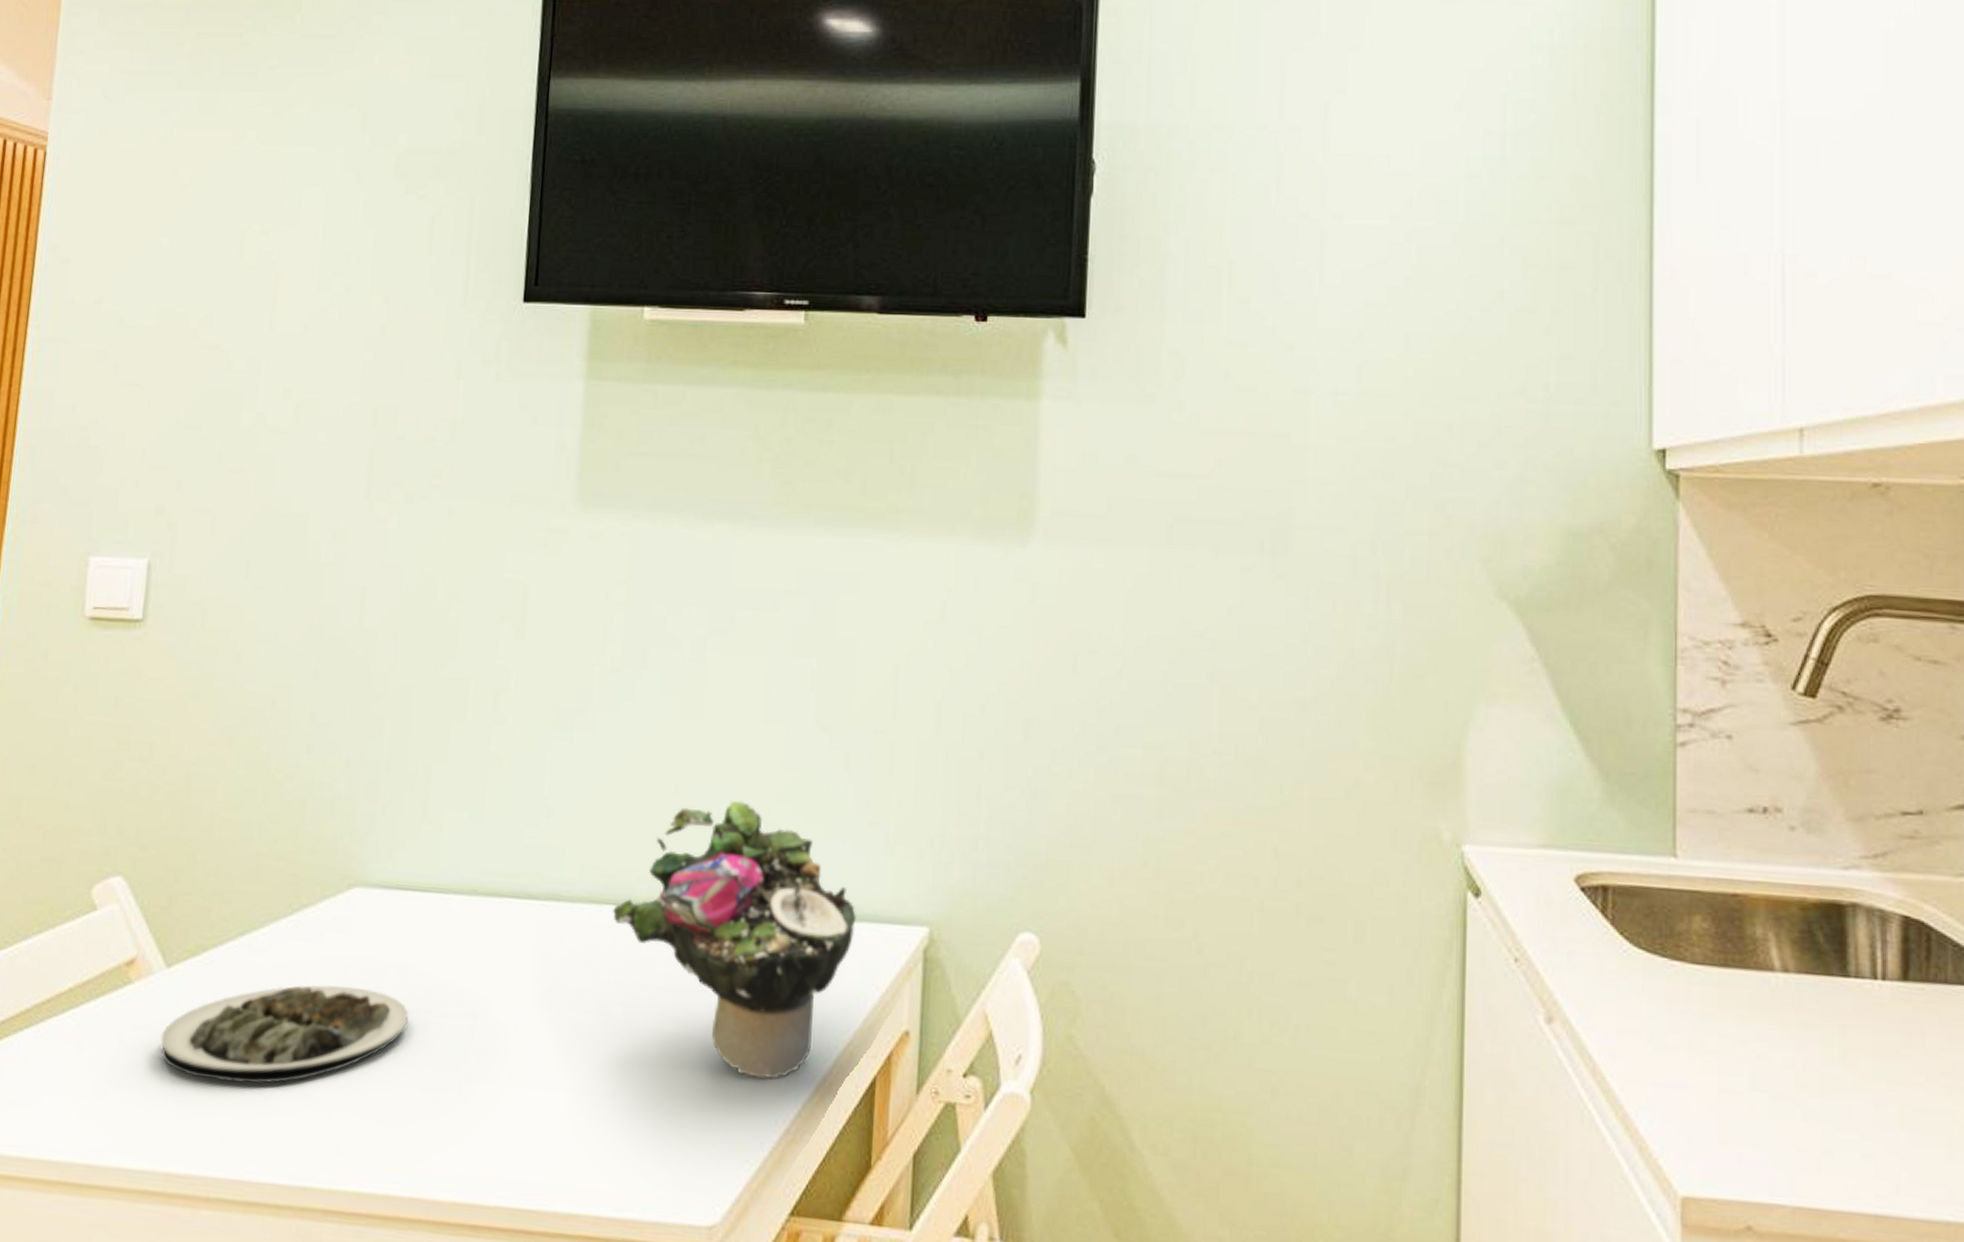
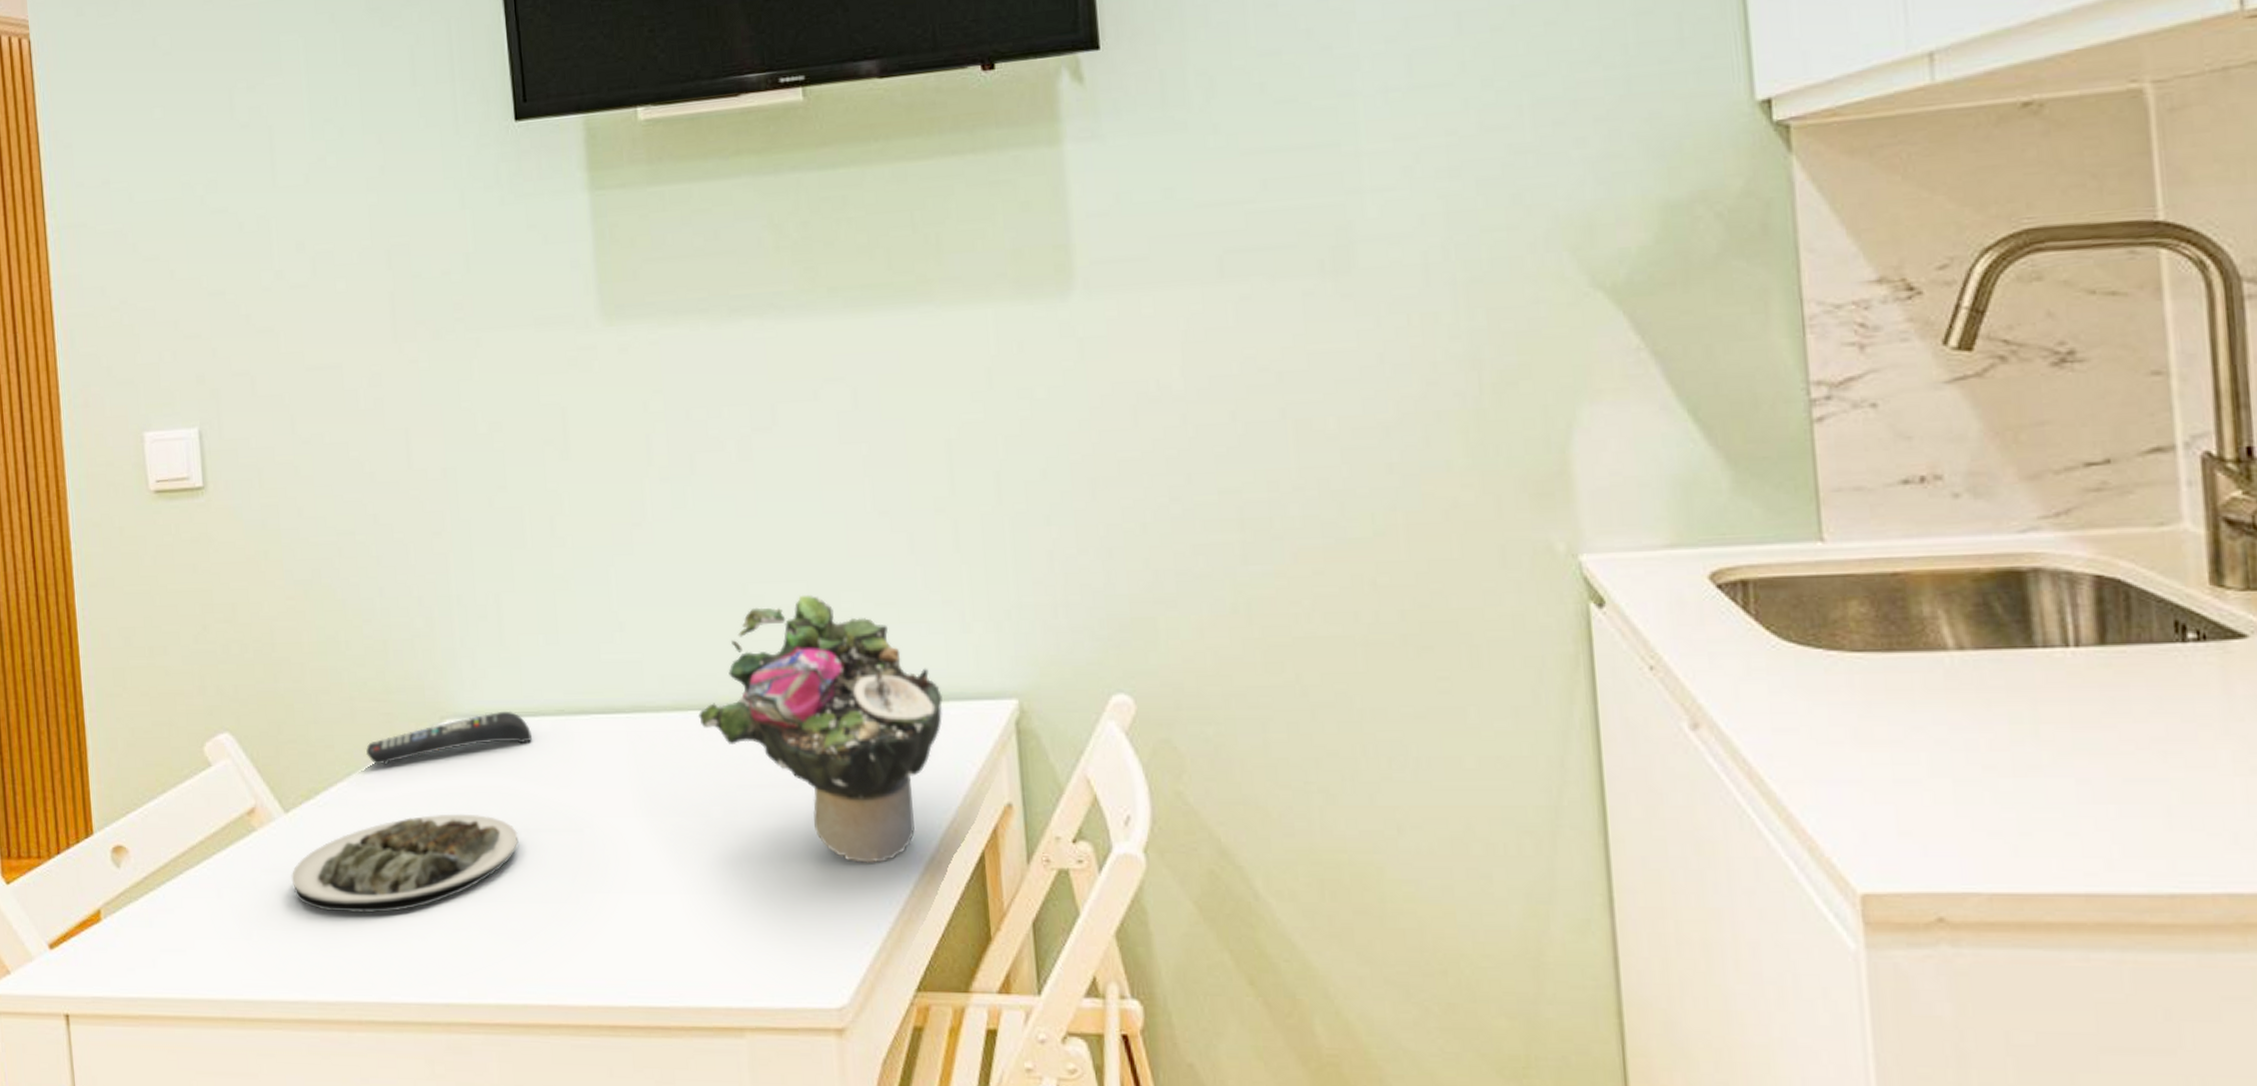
remote control: none [264,884,440,928] -> present [366,711,532,765]

